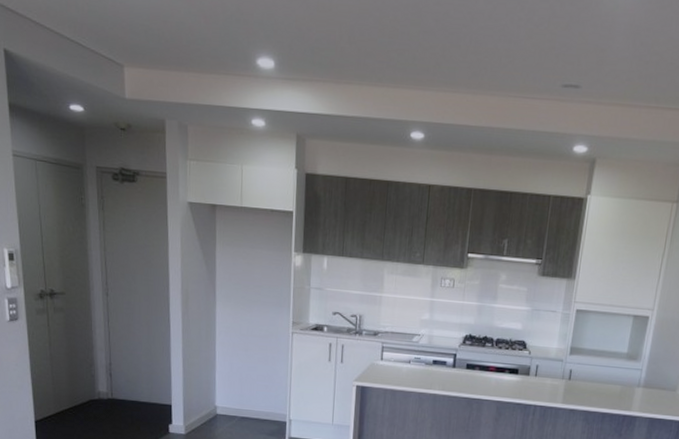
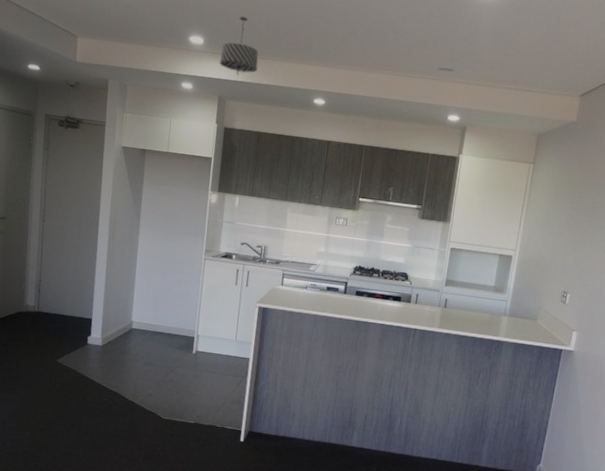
pendant light: none [295,29,342,107] -> present [219,16,259,76]

